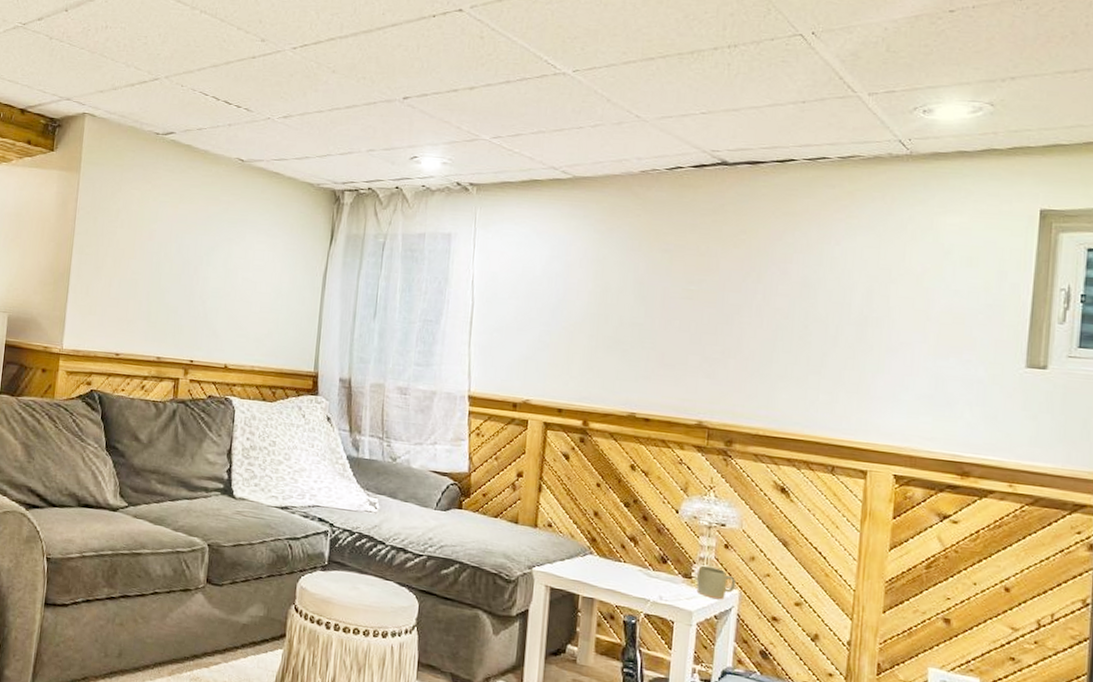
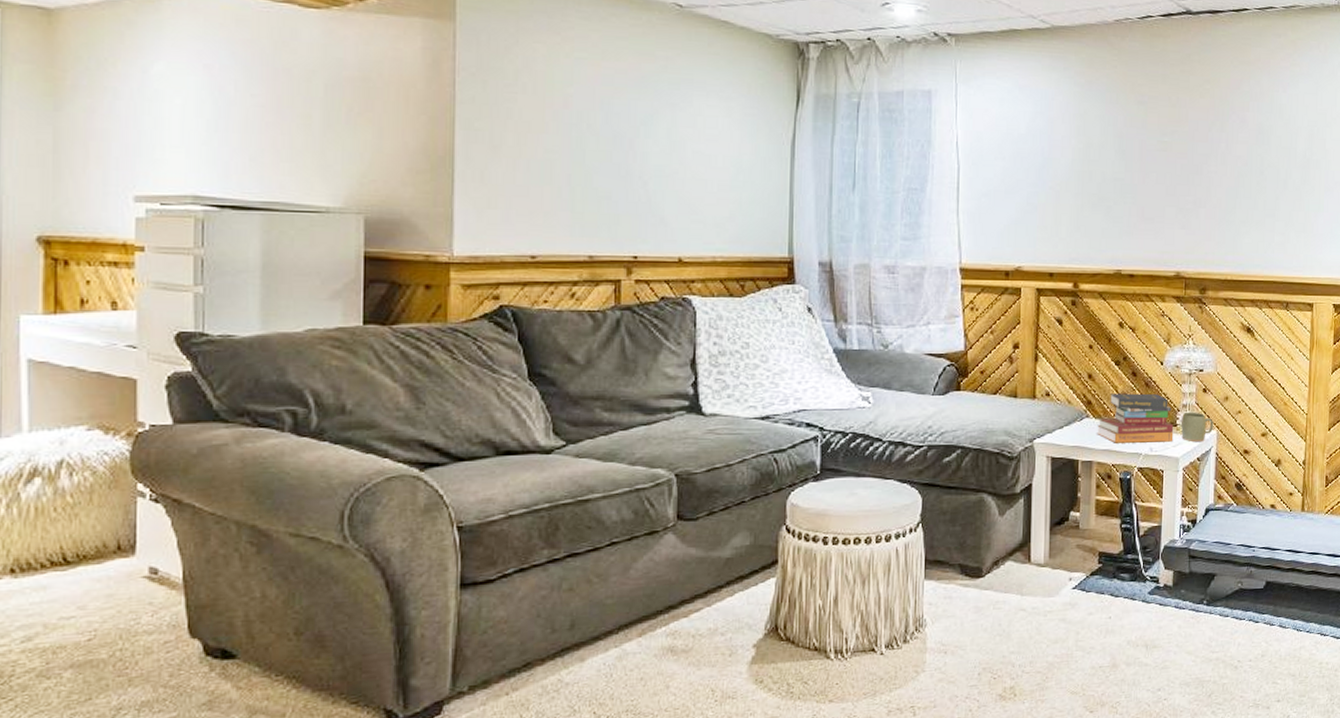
books: none [600,534,688,594] -> present [1097,393,1174,443]

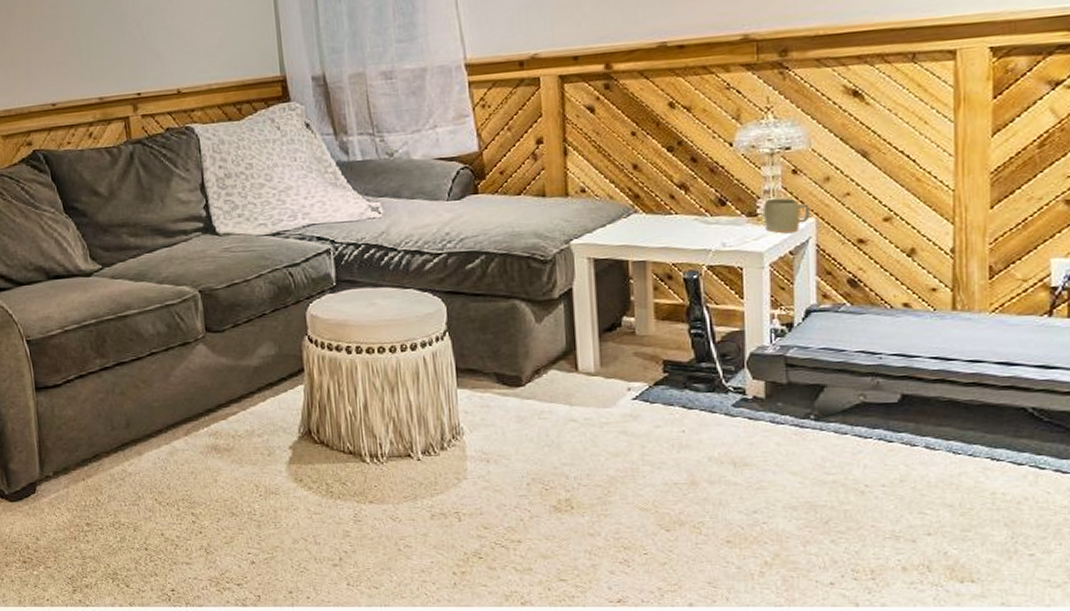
books: present [1097,393,1174,443] -> none [649,181,754,240]

